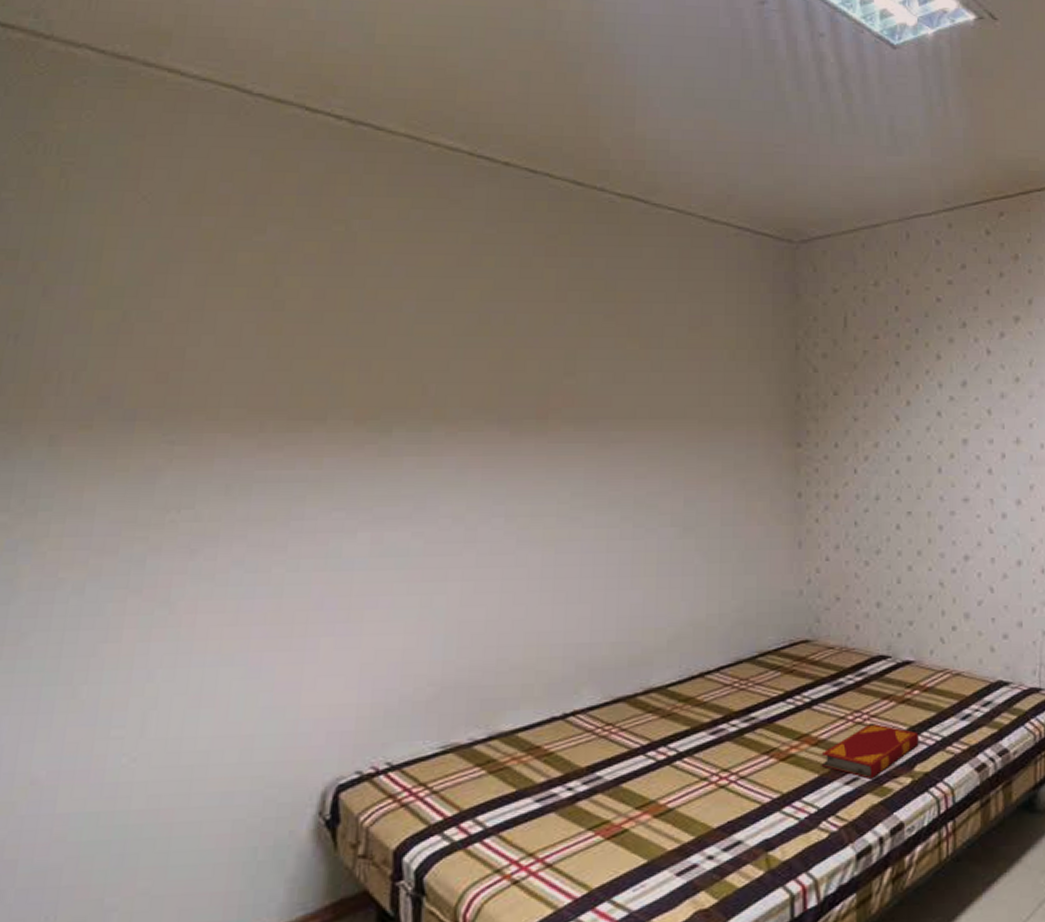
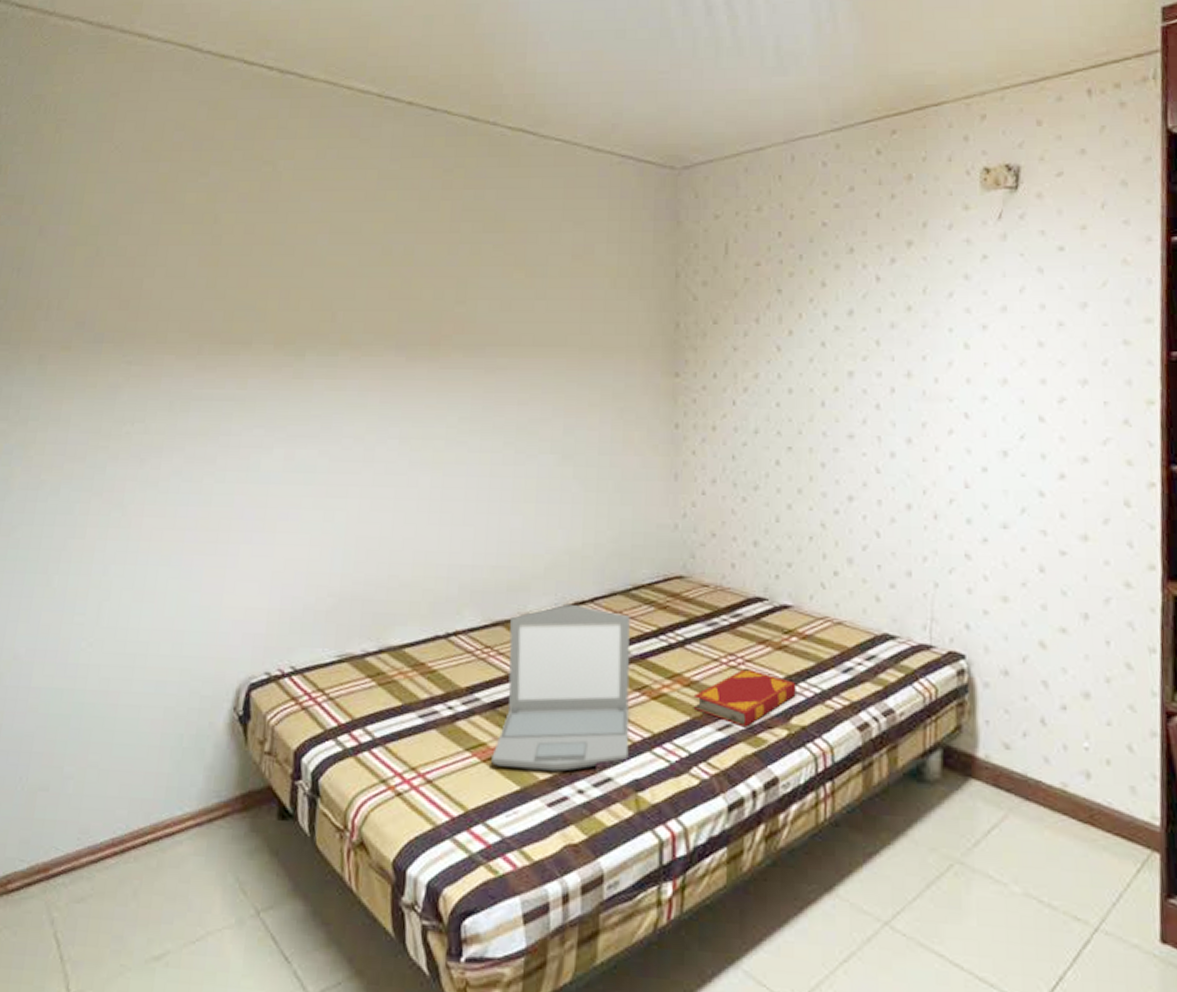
laptop: none [616,676,758,843] -> present [492,605,630,772]

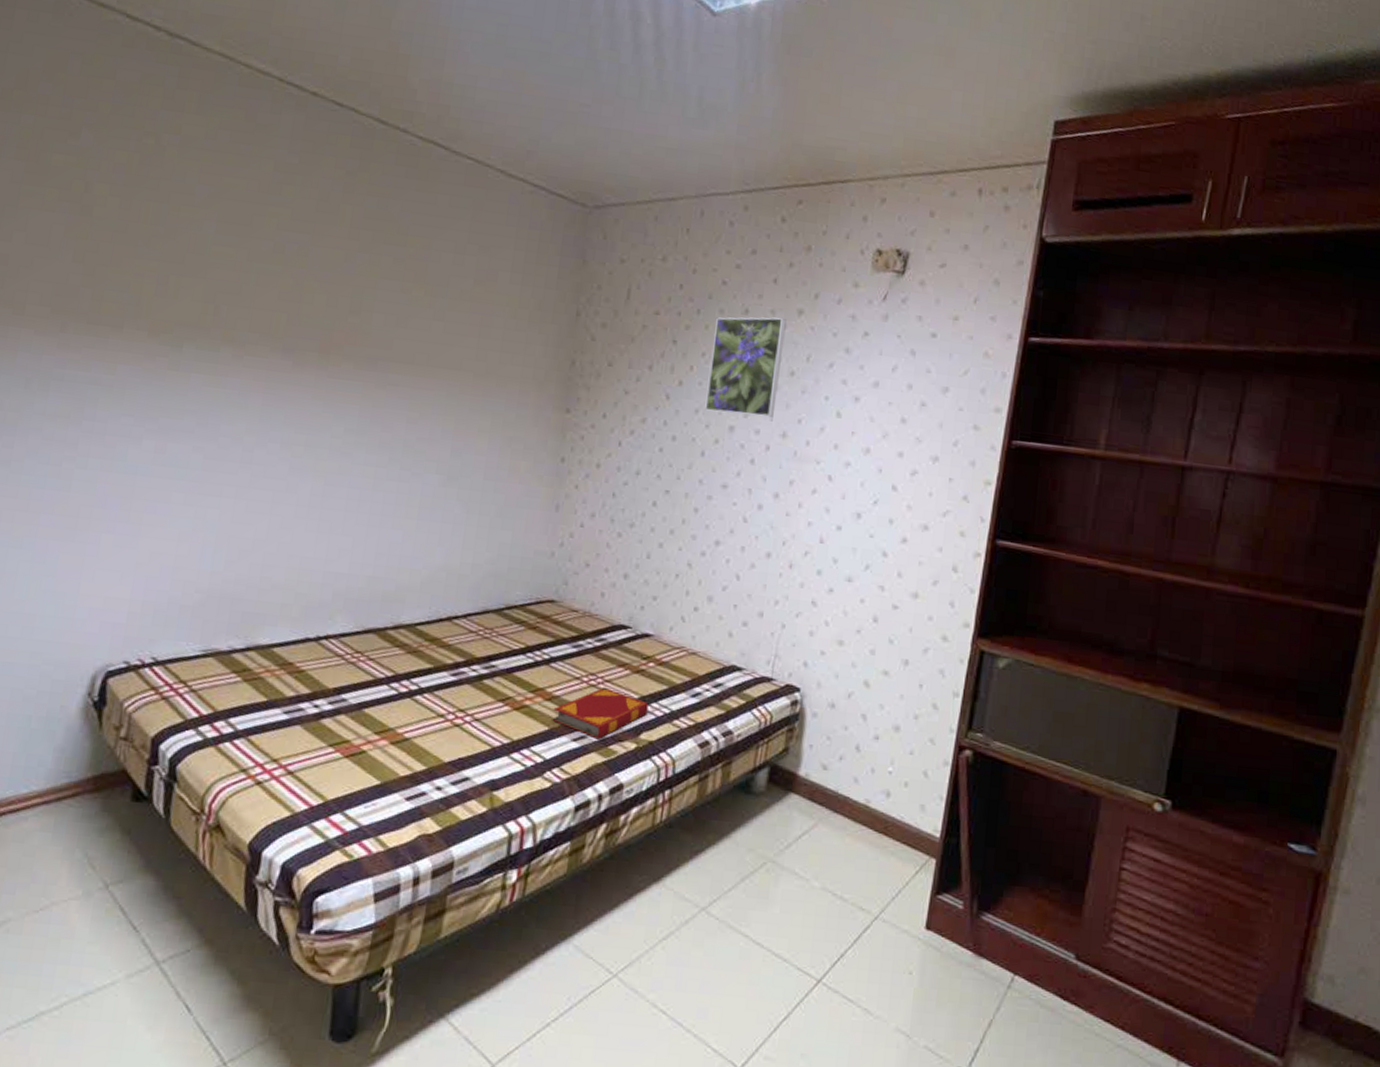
laptop: present [492,605,630,772] -> none [354,618,501,770]
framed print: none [819,251,896,358] -> present [705,317,787,417]

